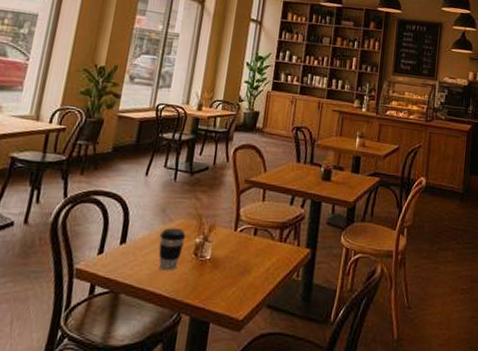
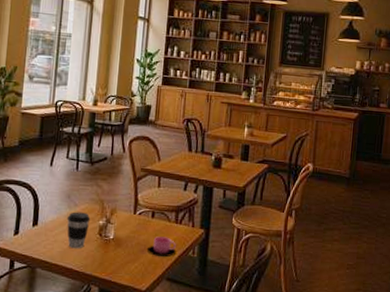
cup: none [246,257,279,281] -> present [146,236,177,258]

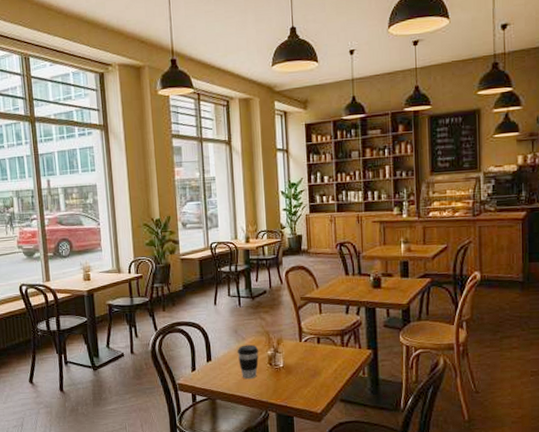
cup: present [146,236,177,258] -> none [316,360,347,380]

